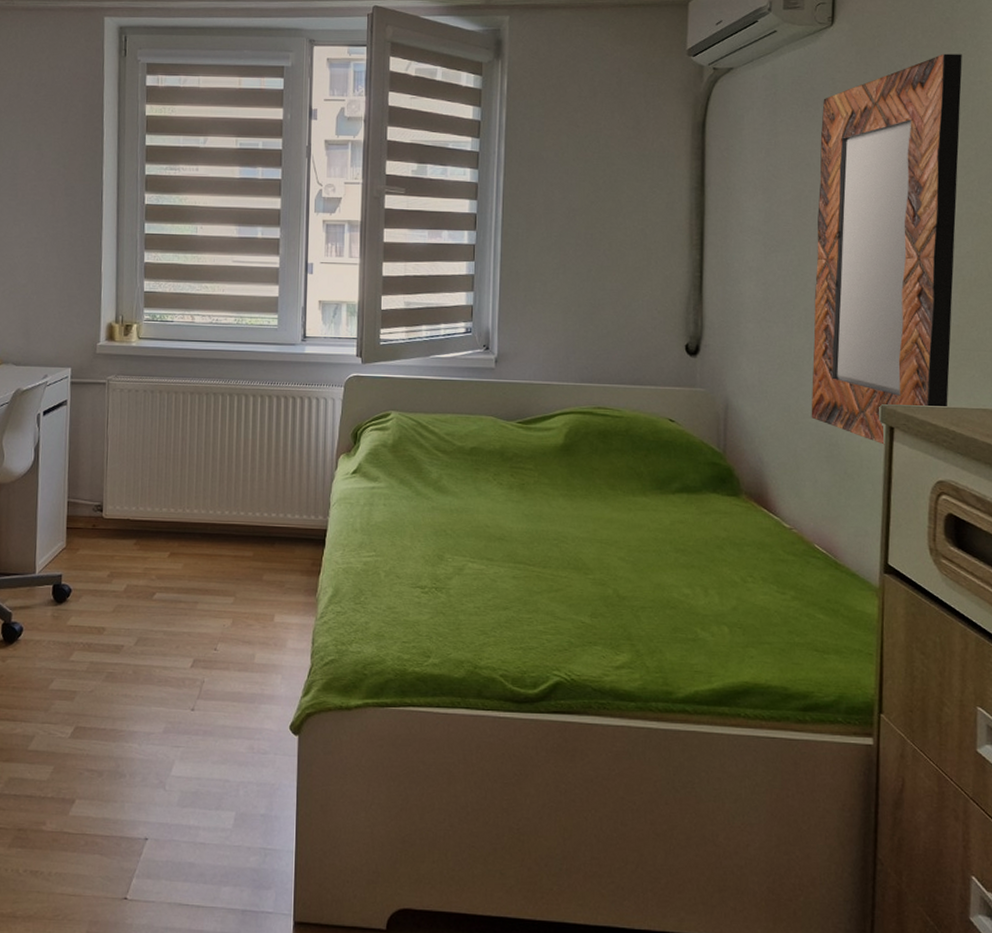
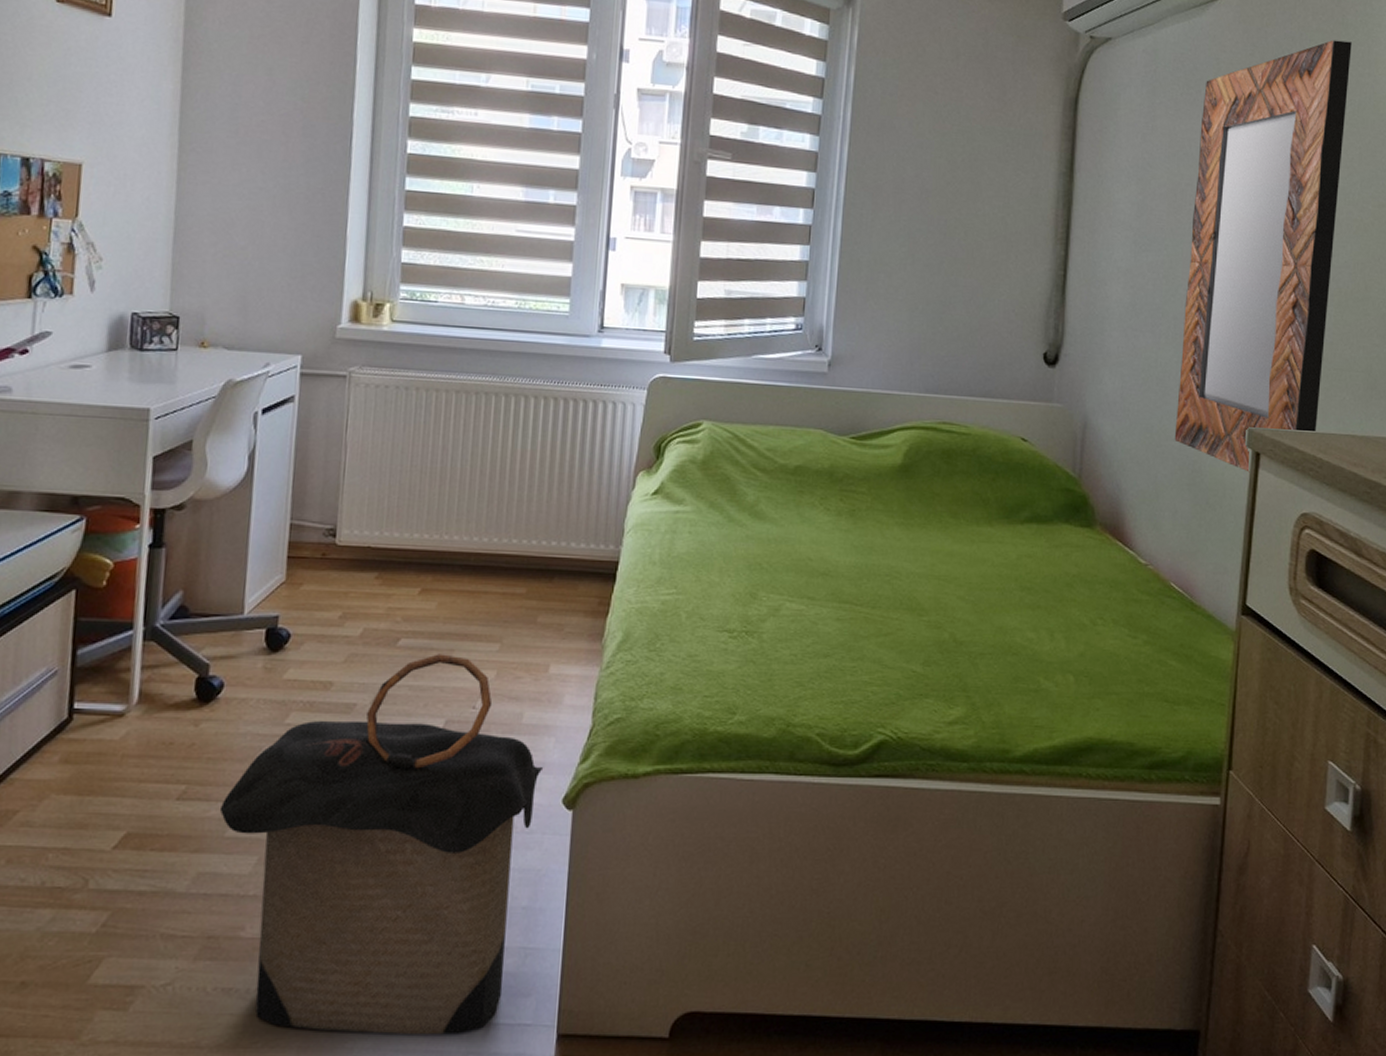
laundry hamper: none [23,605,273,918] -> present [219,654,544,1035]

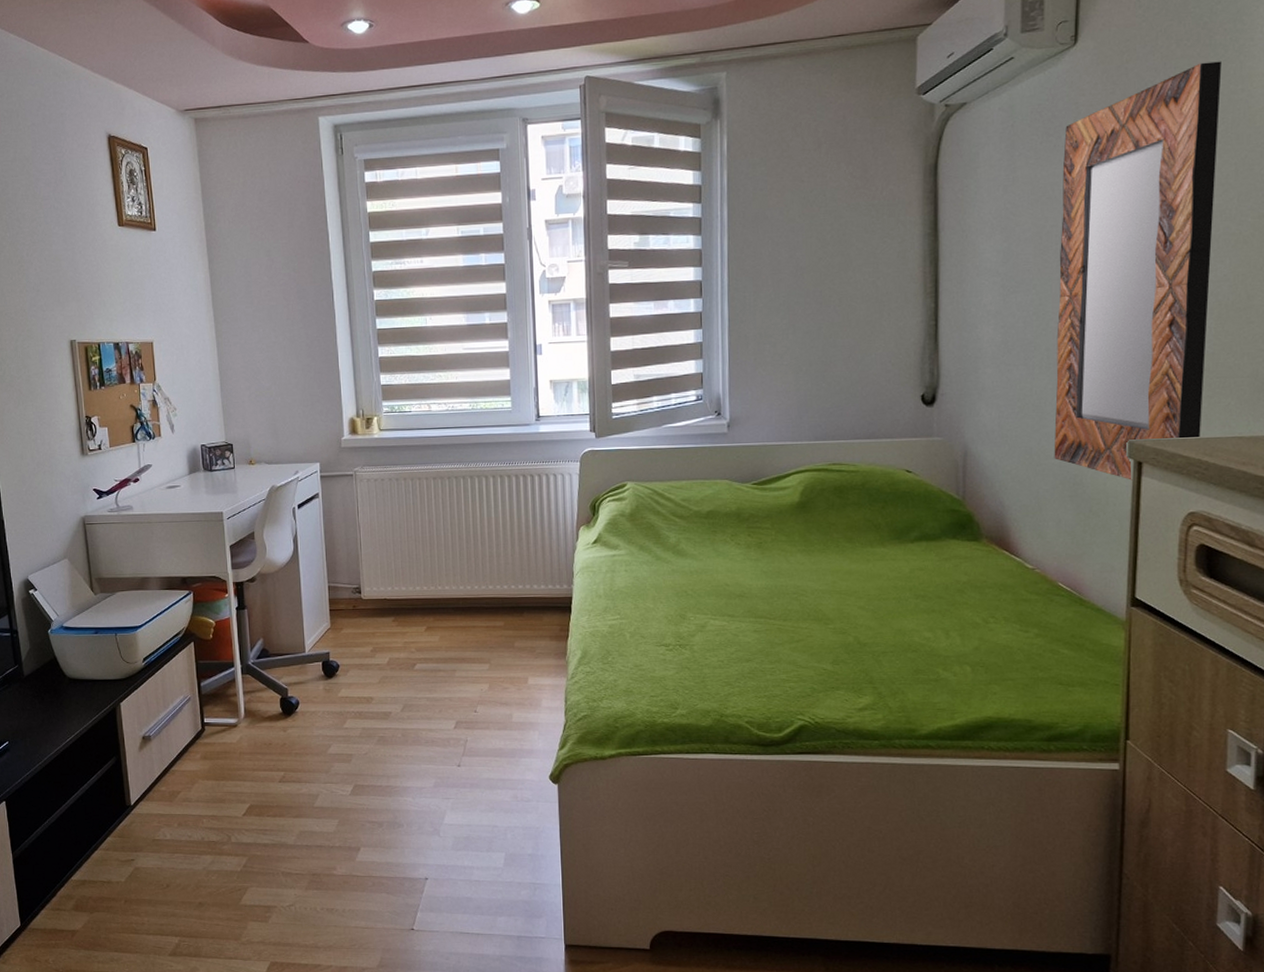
laundry hamper: present [219,654,544,1035] -> none [308,673,533,943]

